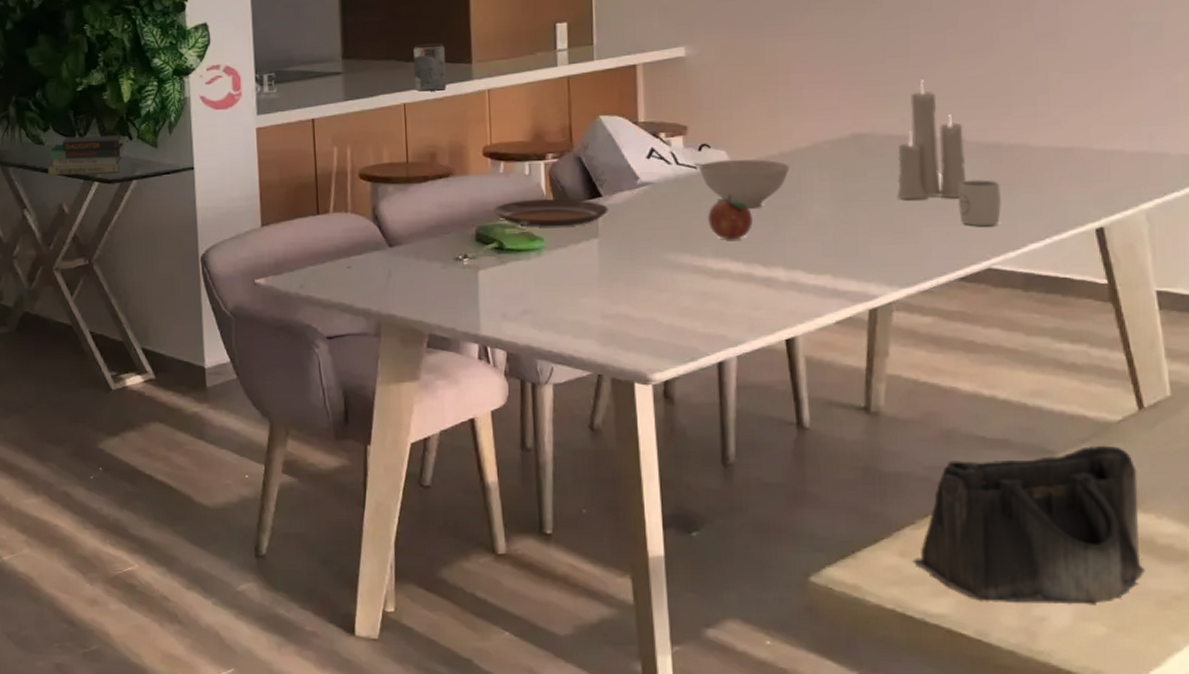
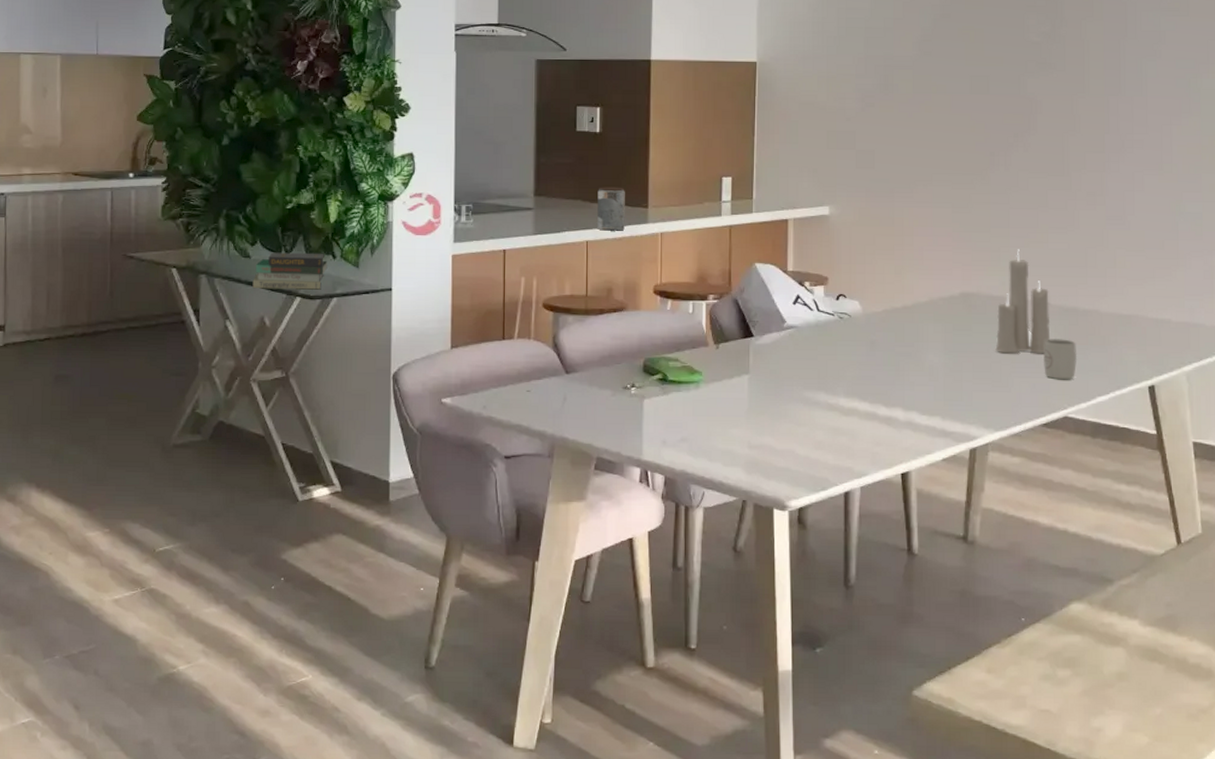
plate: present [494,198,609,227] -> none [660,335,759,362]
bowl: present [698,159,790,209] -> none [836,310,910,354]
fruit: present [707,194,753,239] -> none [841,340,878,381]
saddlebag: present [912,445,1146,605] -> none [997,575,1180,718]

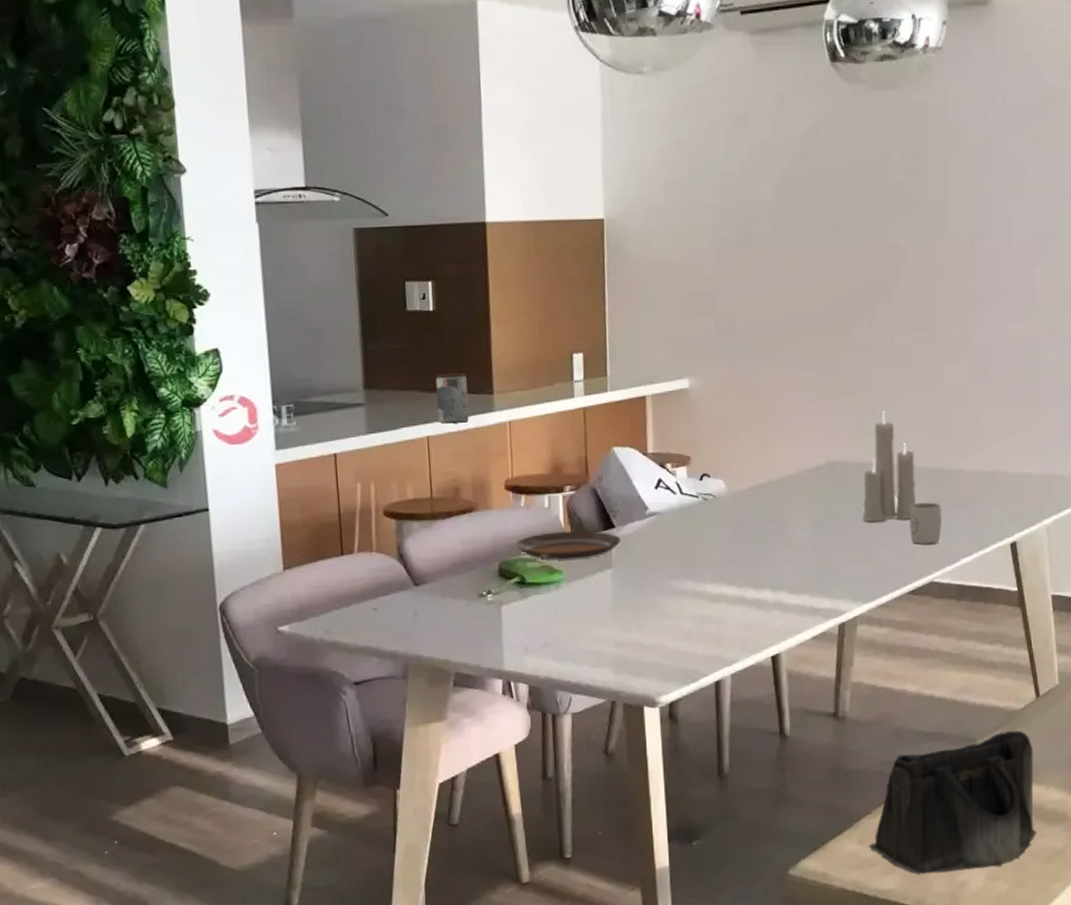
books: present [252,252,328,290] -> none [41,474,130,522]
plate: none [660,335,759,362] -> present [516,531,621,559]
saddlebag: none [997,575,1180,718] -> present [868,730,1037,875]

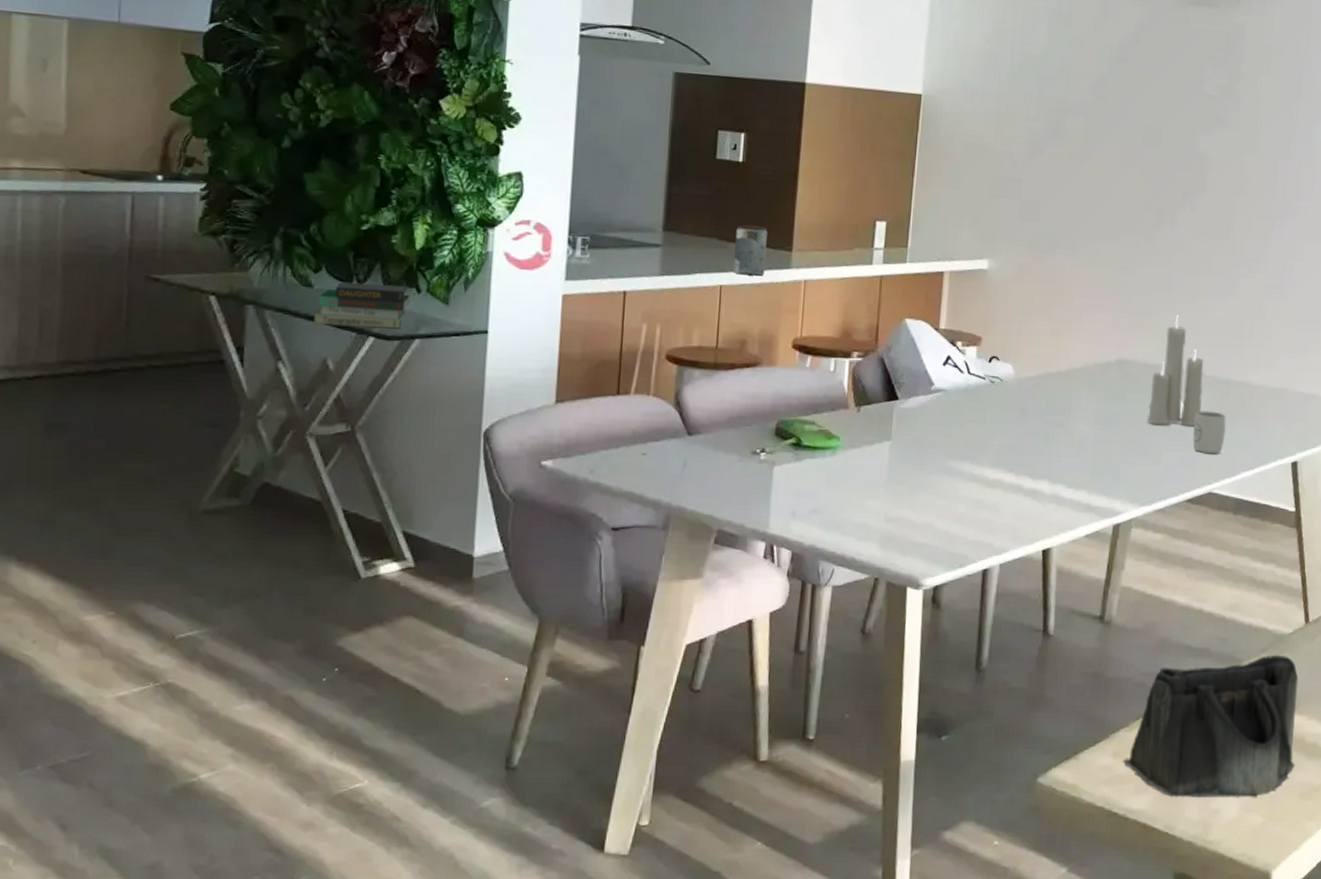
books: none [41,474,130,522] -> present [314,281,410,329]
plate: present [516,531,621,559] -> none [796,397,903,427]

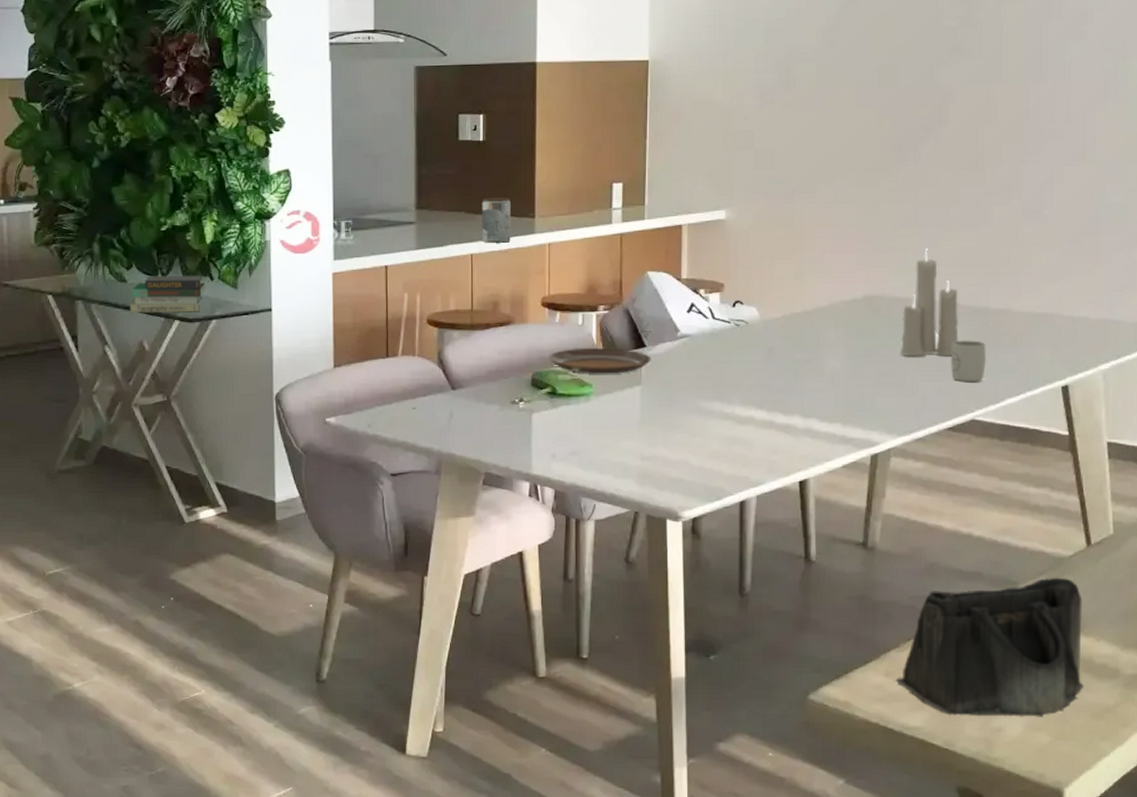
plate: none [796,397,903,427] -> present [549,347,651,374]

